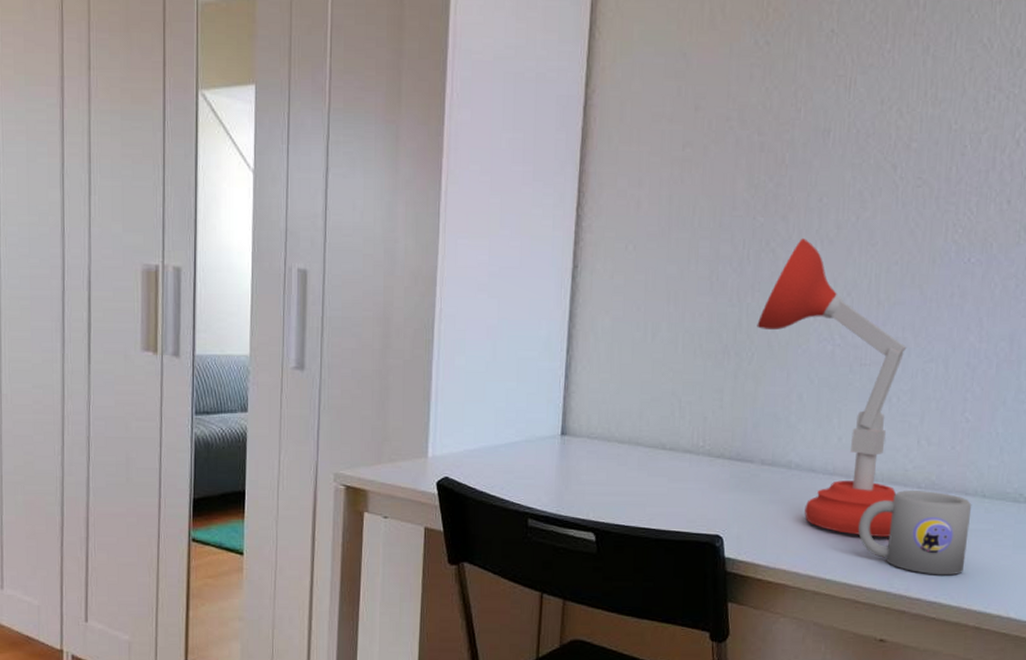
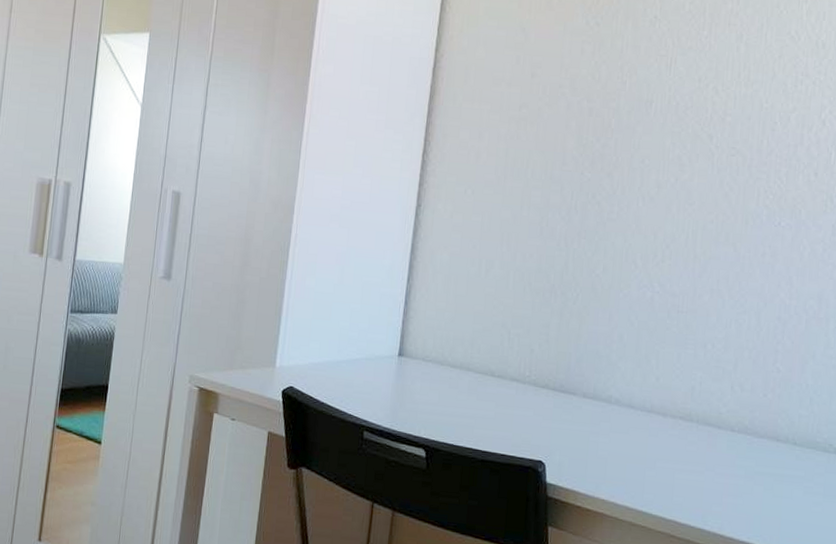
desk lamp: present [757,238,907,537] -> none [582,194,721,476]
mug: present [858,490,972,576] -> none [674,432,783,518]

